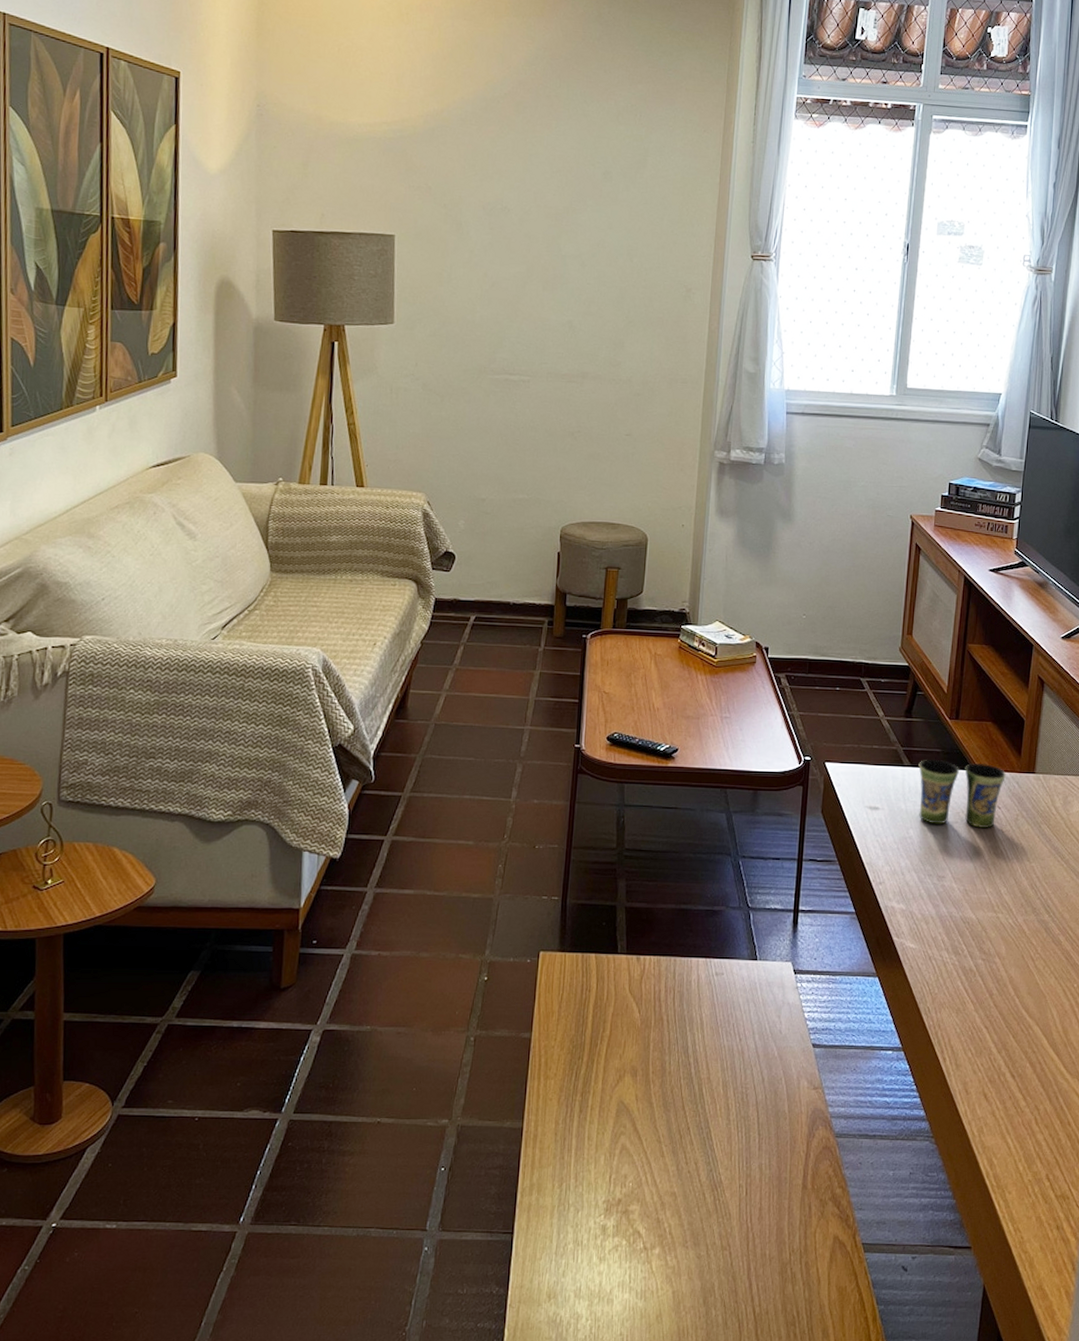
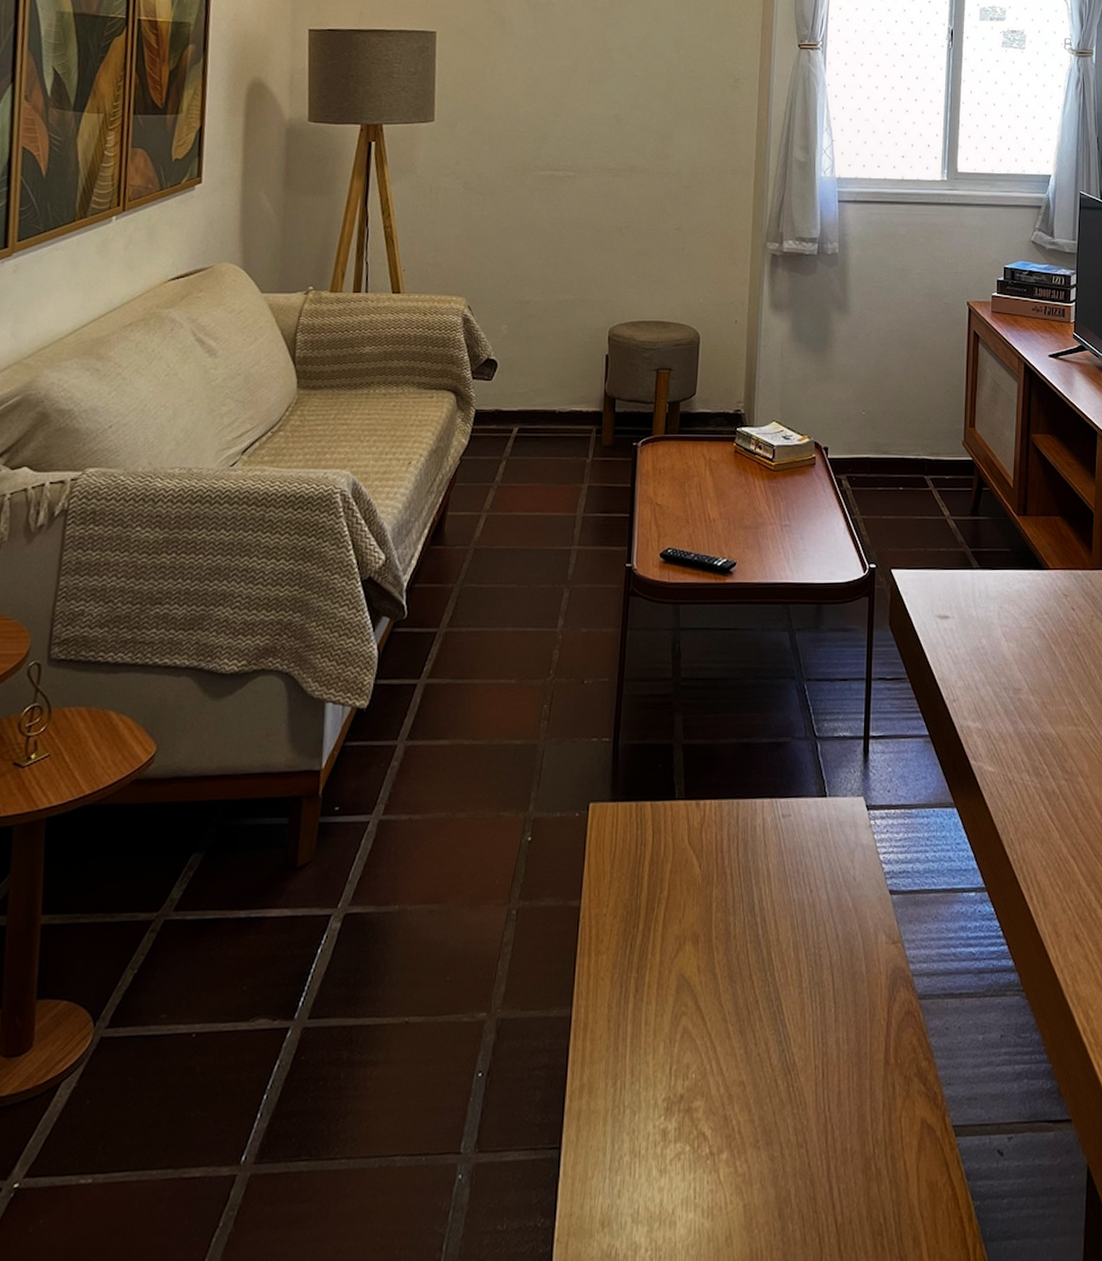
cup: present [918,759,1006,828] -> none [988,560,1078,632]

